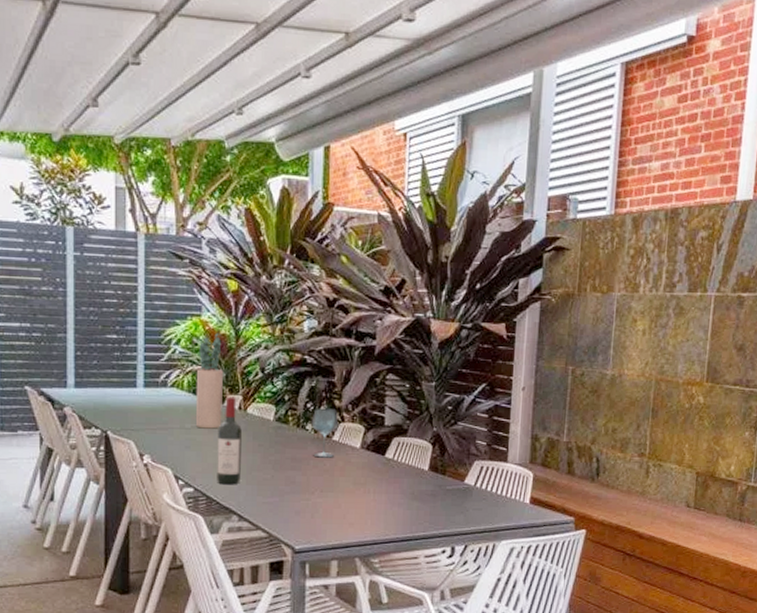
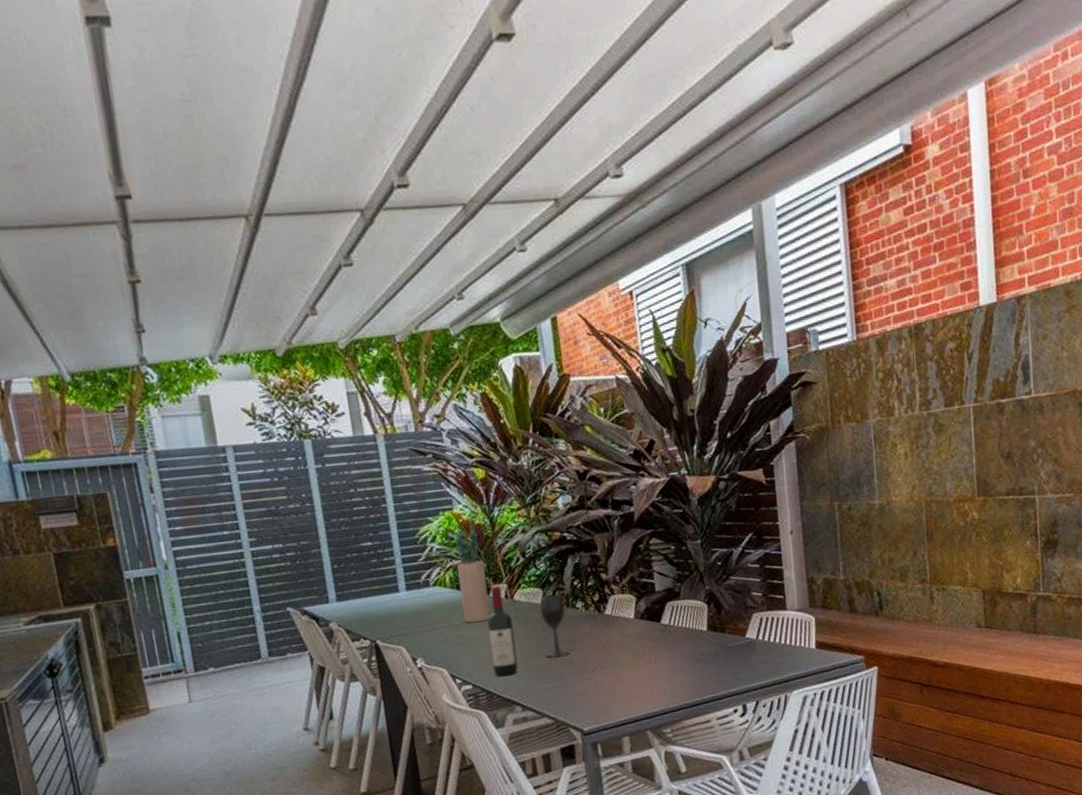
wine glass: none [269,412,296,475] -> present [538,593,570,659]
wine glass: present [311,408,339,458] -> none [580,582,609,635]

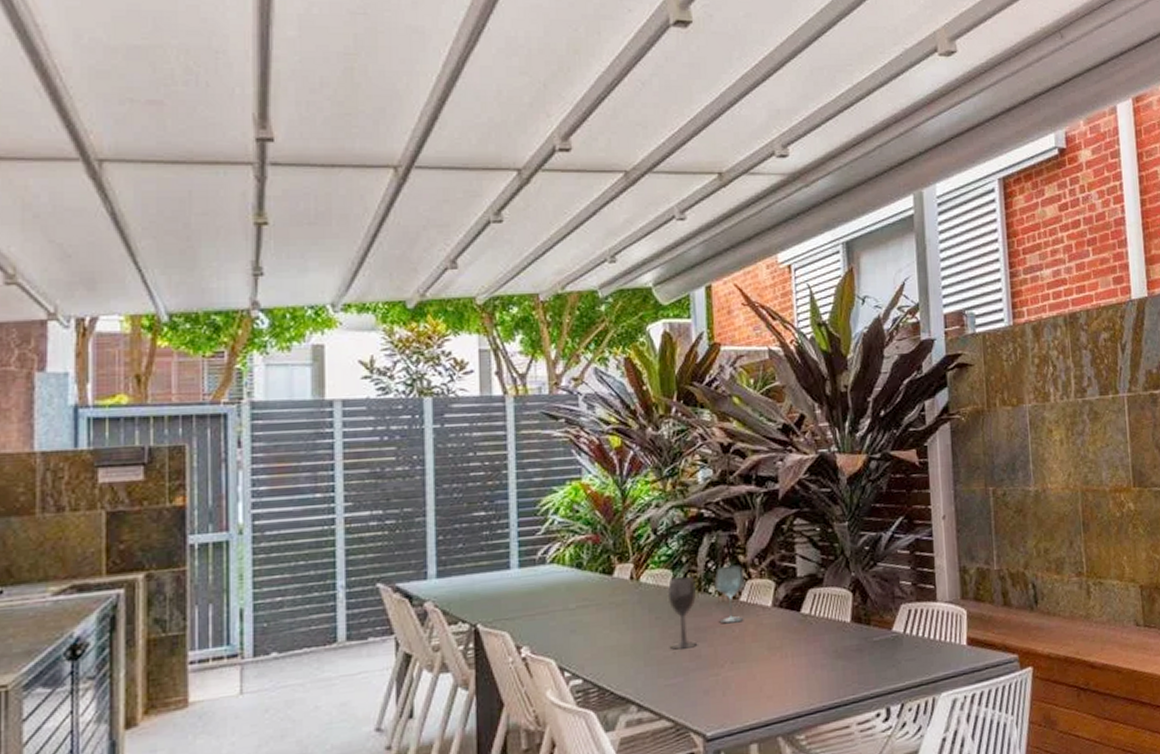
vase: present [455,520,491,624] -> none [578,491,612,608]
wine bottle: present [487,586,518,677] -> none [607,565,637,670]
wine glass: none [580,582,609,635] -> present [714,565,746,624]

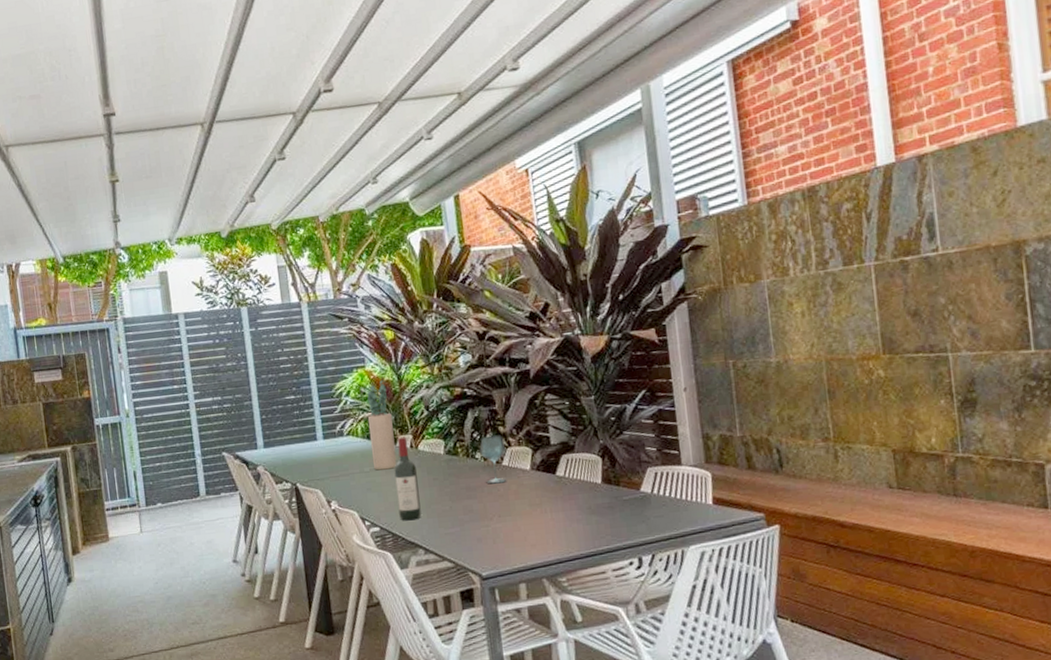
vase: none [578,491,612,608] -> present [367,376,397,471]
wine bottle: none [607,565,637,670] -> present [394,436,422,521]
wine glass: present [667,575,698,651] -> none [440,444,470,506]

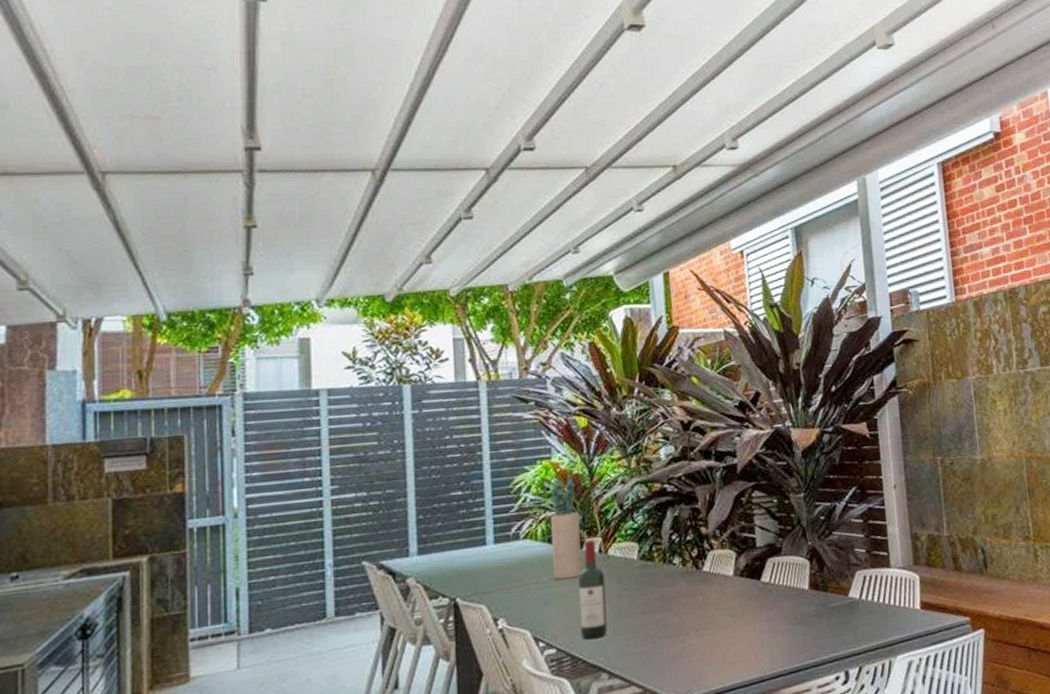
wine glass: present [479,435,506,484] -> none [678,536,708,594]

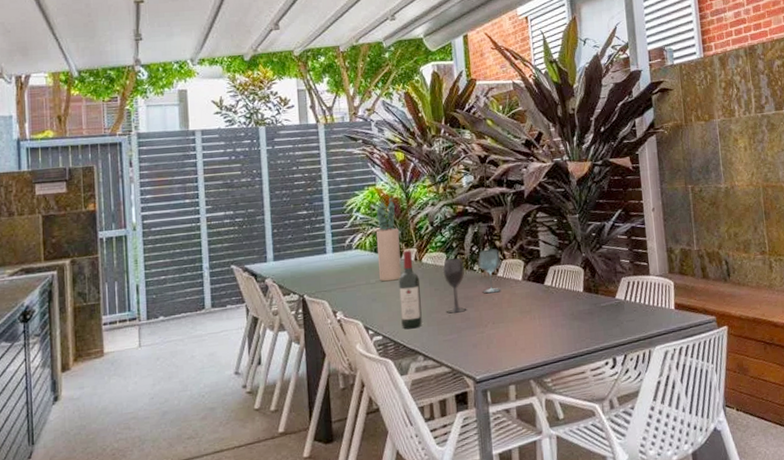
wine glass: none [633,548,664,620] -> present [442,257,467,314]
wine glass: none [678,536,708,594] -> present [478,248,502,294]

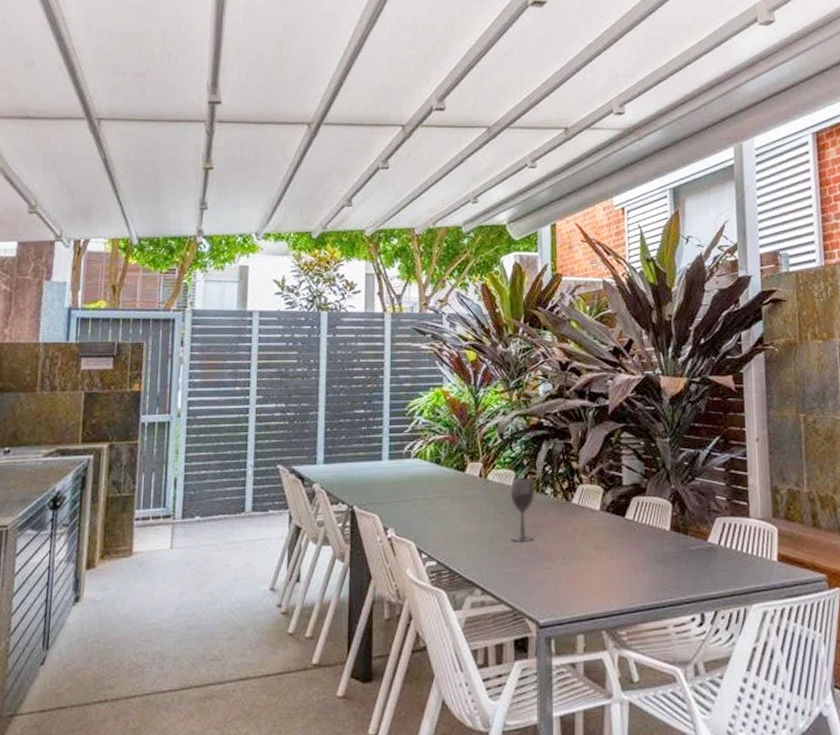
vase: present [375,194,402,282] -> none [438,398,464,498]
wine bottle: present [398,250,422,329] -> none [459,464,483,556]
wine glass: present [478,248,502,294] -> none [550,470,577,523]

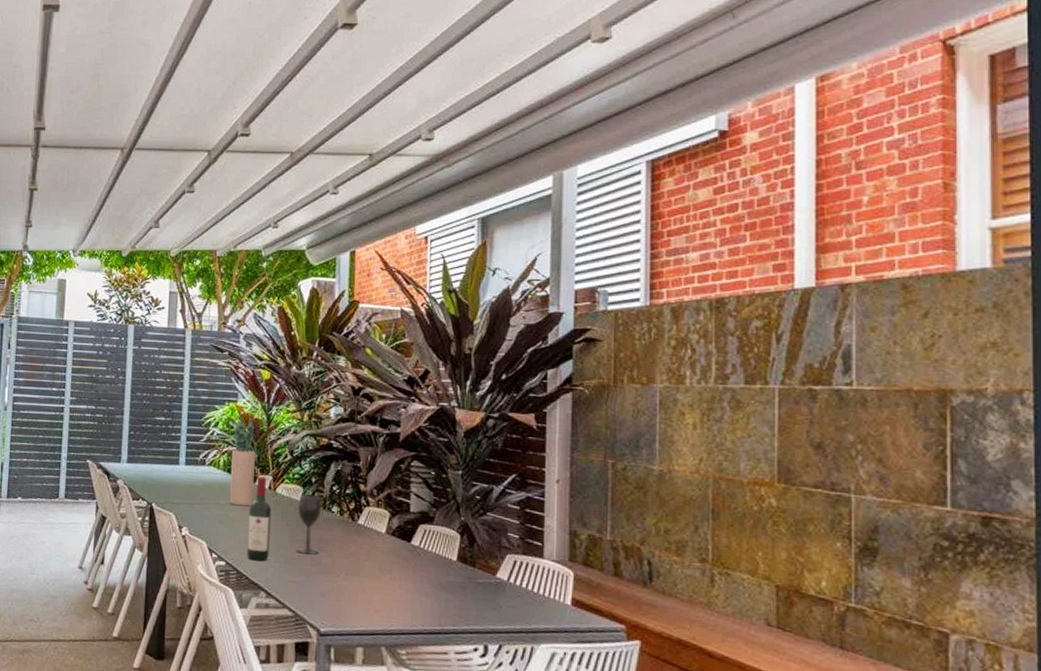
vase: none [438,398,464,498] -> present [229,414,255,507]
wine bottle: none [459,464,483,556] -> present [247,476,271,562]

